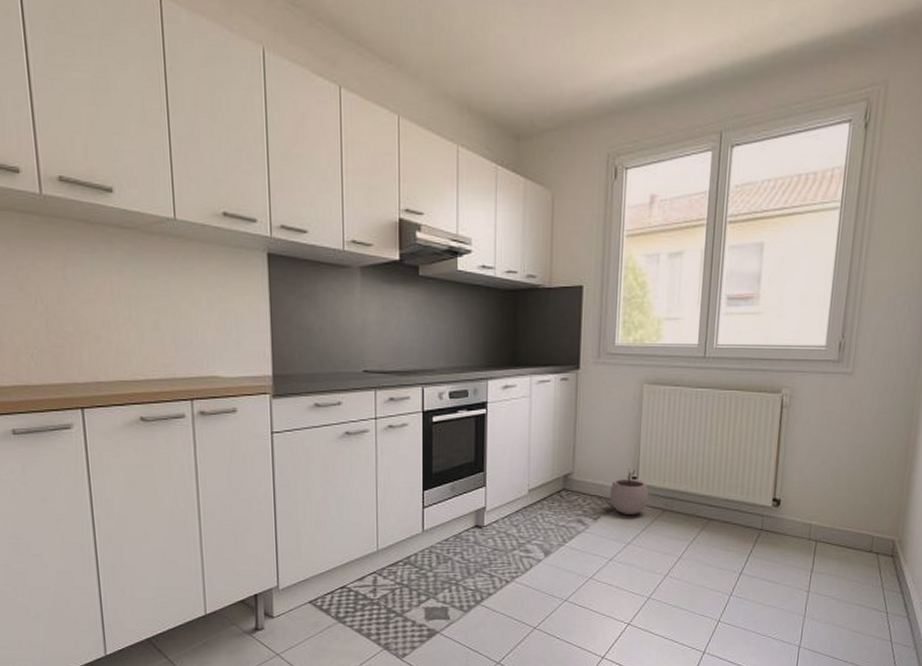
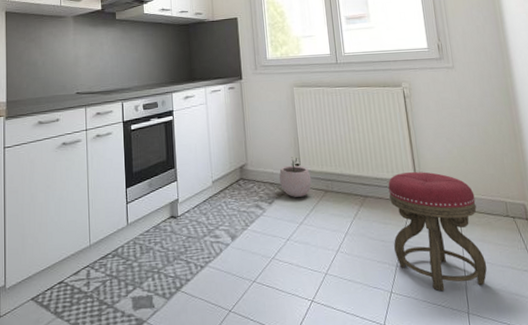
stool: none [731,496,839,624] -> present [388,172,487,292]

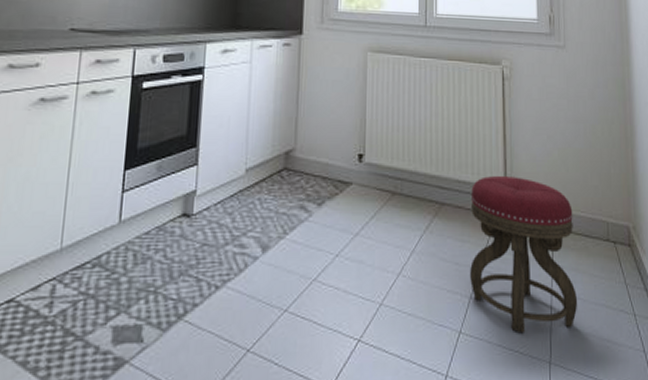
plant pot: present [279,157,312,197] -> none [334,144,377,199]

